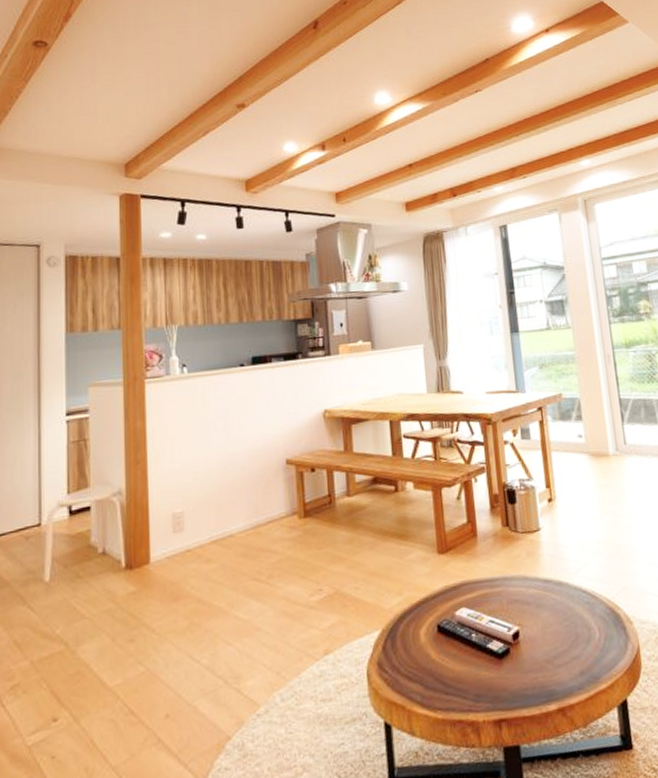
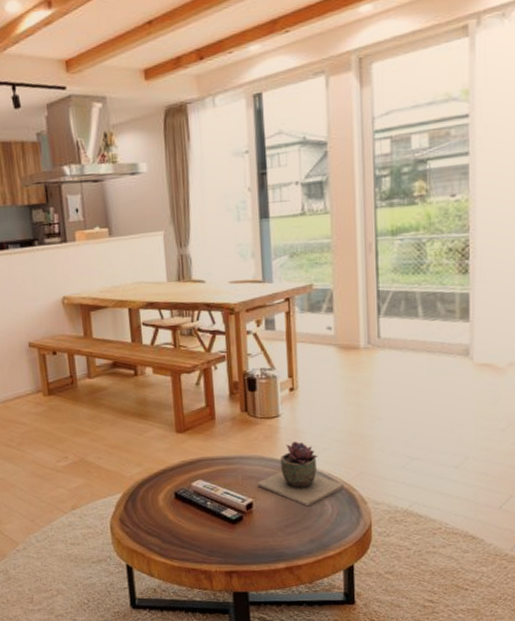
succulent plant: none [522,557,609,632] -> present [257,441,344,507]

